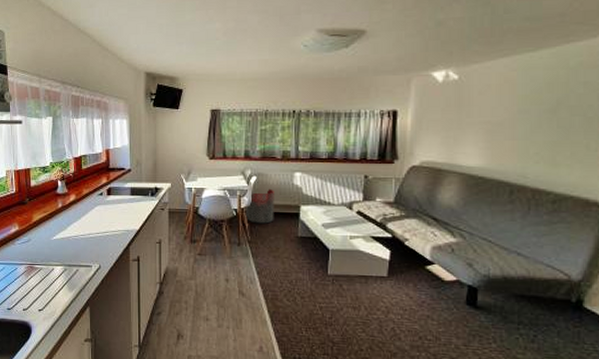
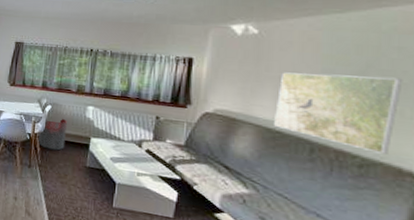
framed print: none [477,112,589,187] -> present [274,72,403,154]

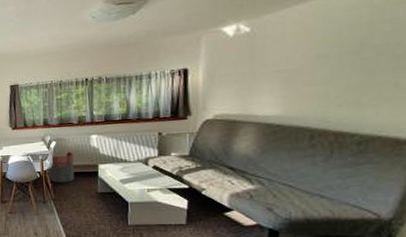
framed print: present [274,72,403,154] -> none [273,50,397,128]

